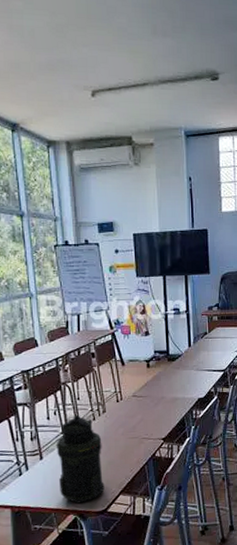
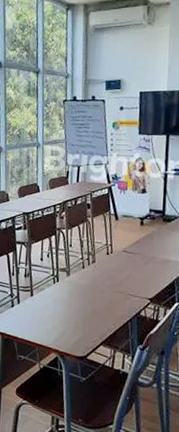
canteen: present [56,414,105,504] -> none [45,260,89,345]

